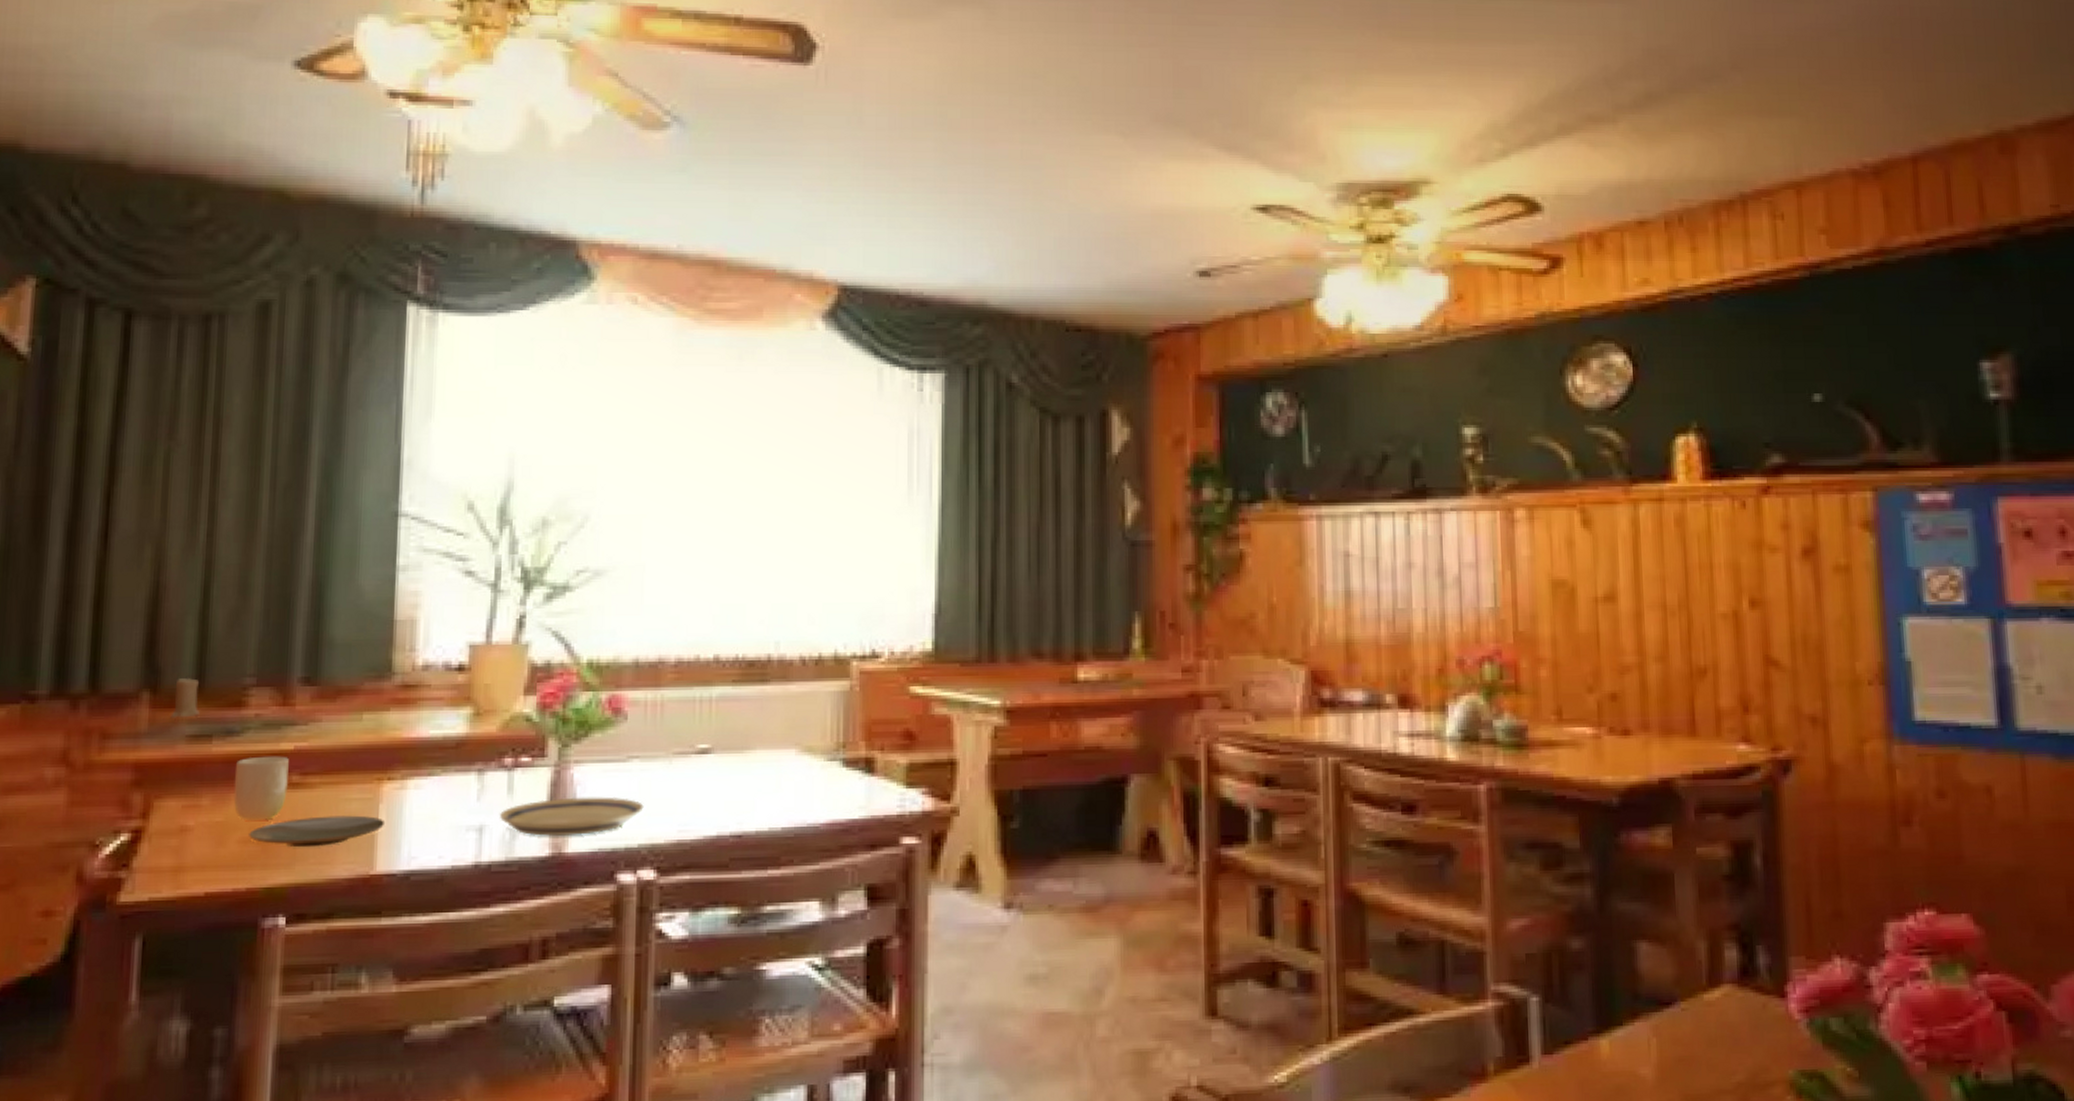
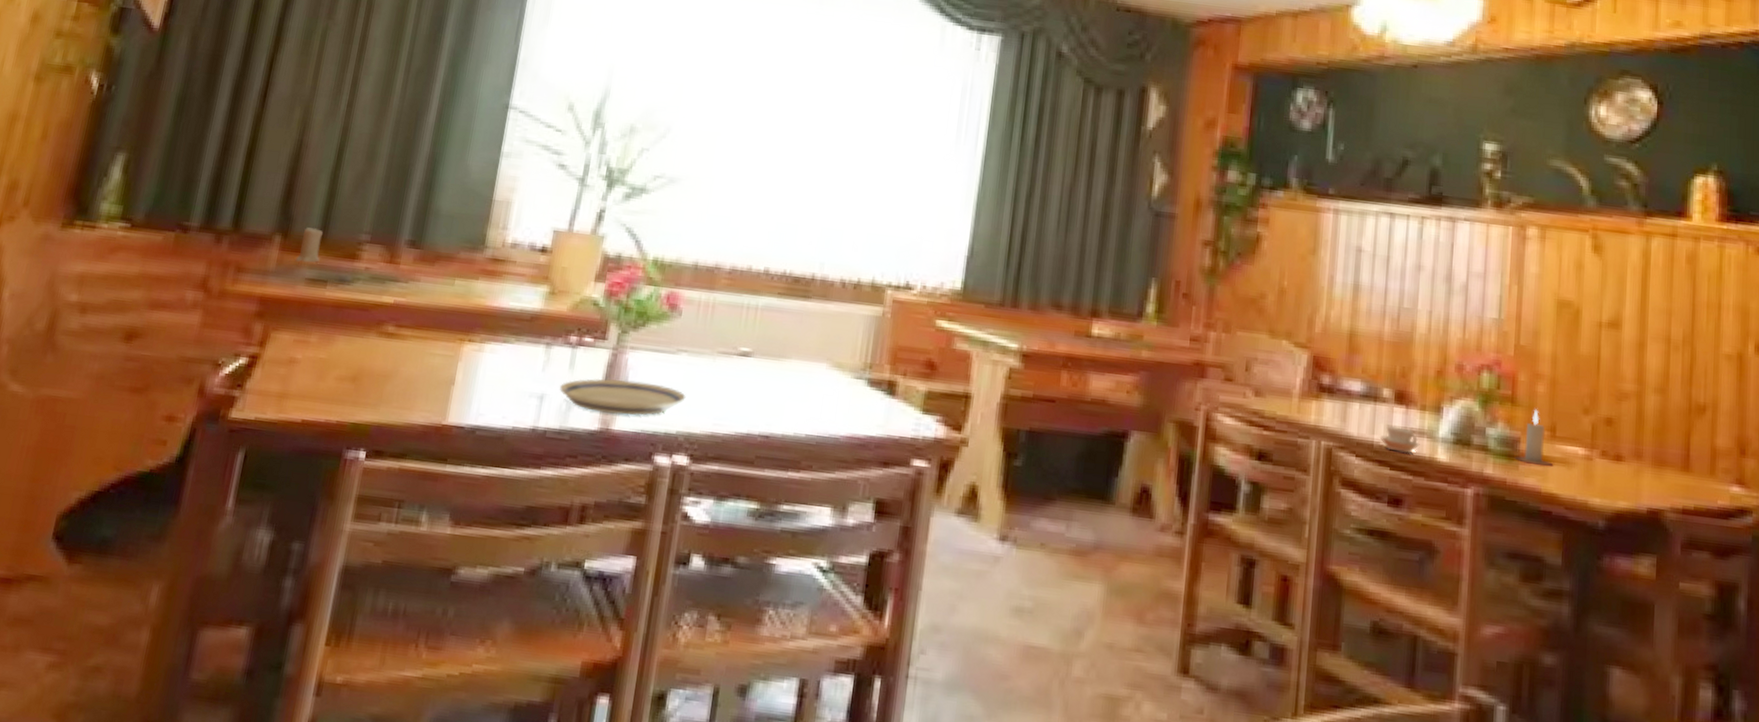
cup: present [233,756,289,822] -> none [336,305,388,363]
plate: present [249,815,386,848] -> none [345,365,462,393]
cup: none [1386,732,1428,758] -> present [1379,426,1420,454]
candle: none [1522,694,1563,752] -> present [1513,409,1554,467]

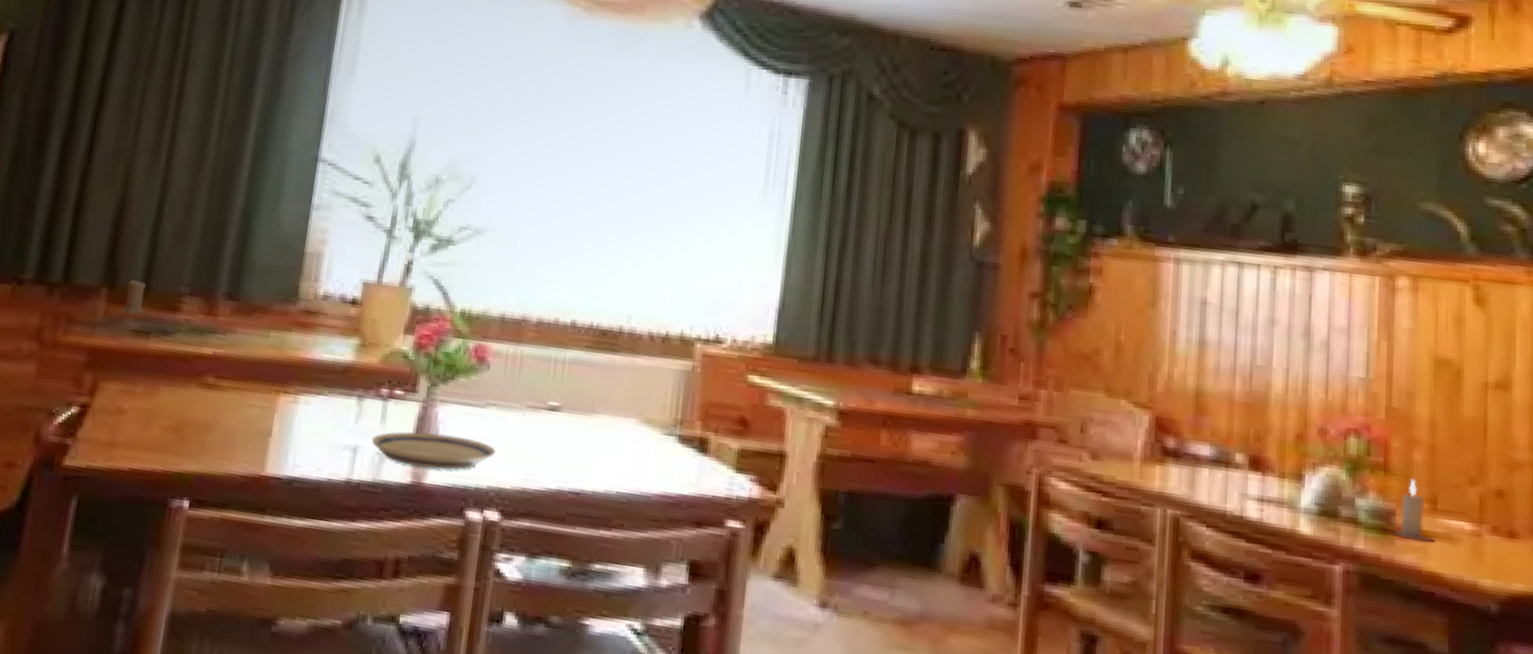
cup: present [1379,426,1420,454] -> none [1233,494,1279,526]

